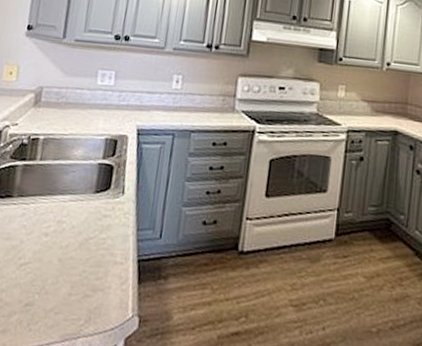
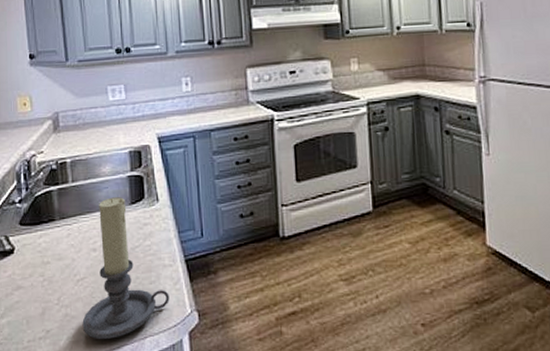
candle holder: none [14,182,114,334] -> present [82,197,170,339]

